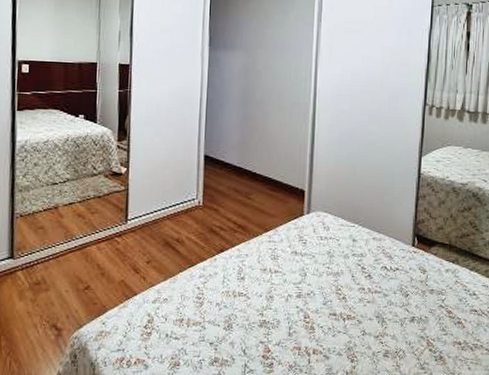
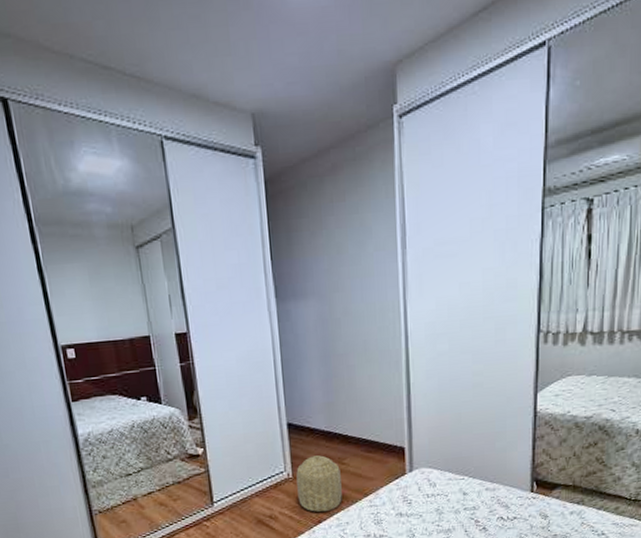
basket: none [205,188,246,241] -> present [296,455,342,512]

